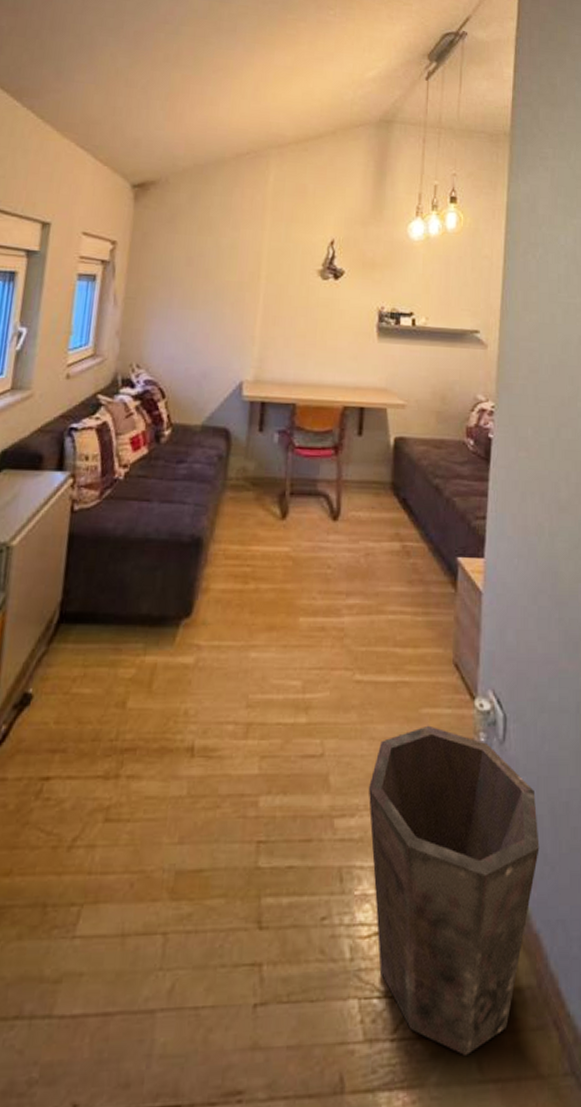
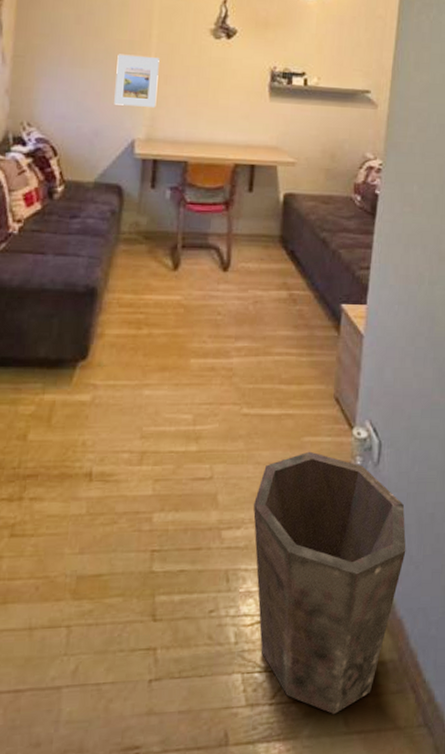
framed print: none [223,295,268,349] -> present [114,54,160,107]

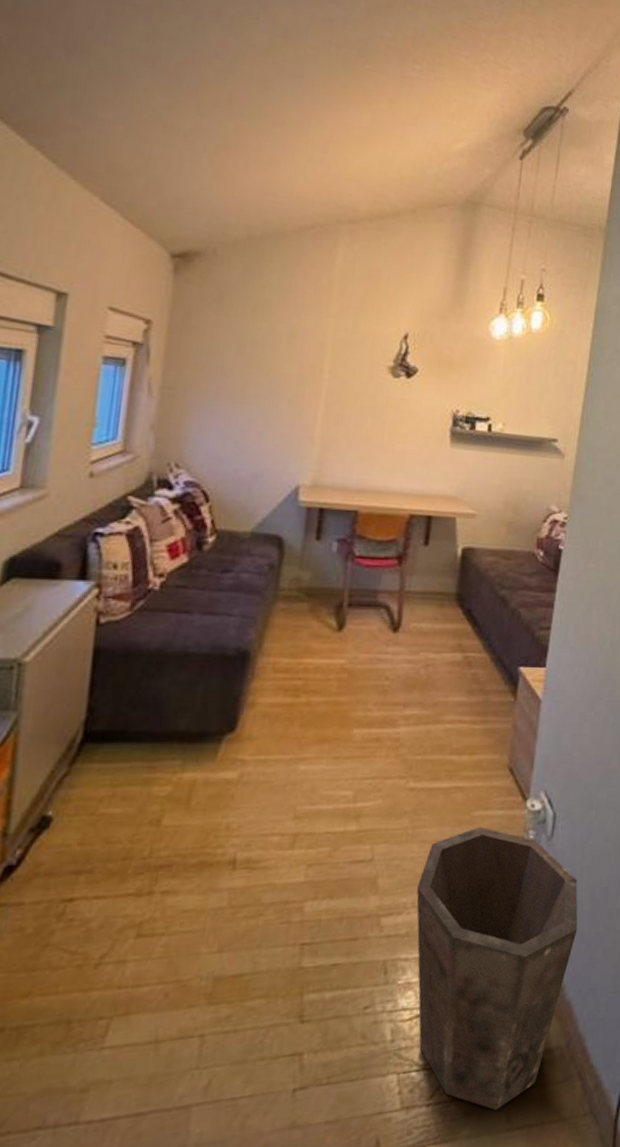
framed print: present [114,54,160,107] -> none [277,389,331,450]

